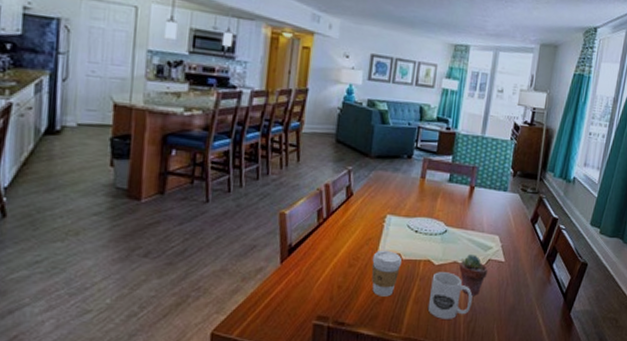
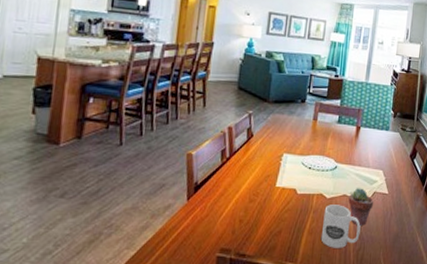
coffee cup: present [371,249,402,297] -> none [269,185,297,229]

